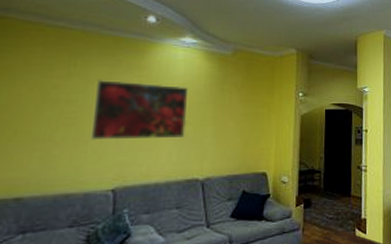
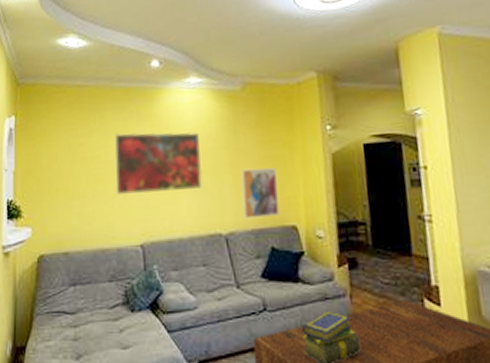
wall art: none [221,122,255,166] -> present [241,168,280,219]

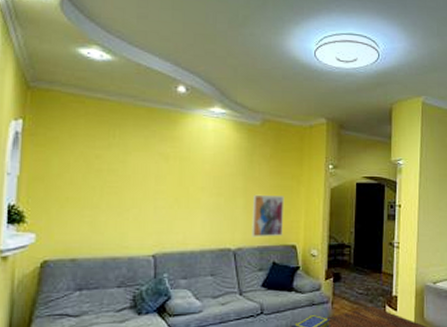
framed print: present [115,131,203,196] -> none [131,151,219,209]

